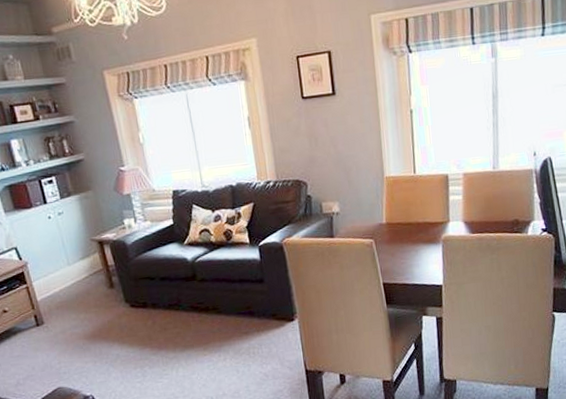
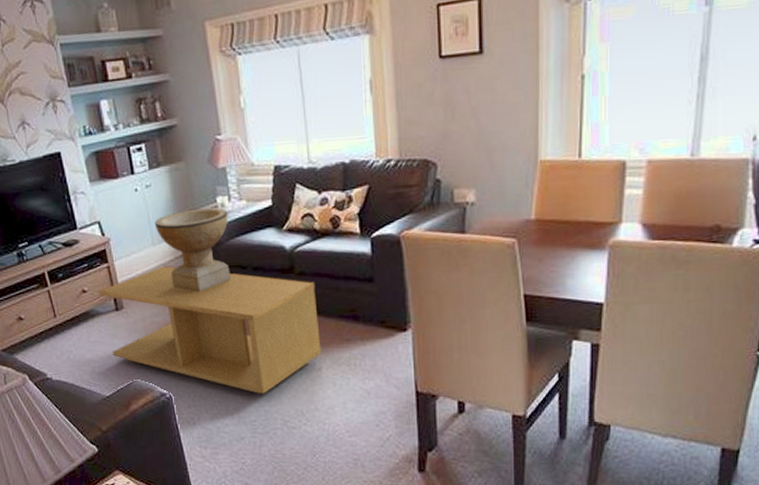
coffee table: none [20,282,225,387] -> present [99,266,321,394]
decorative bowl: none [68,229,141,304] -> present [154,208,231,292]

